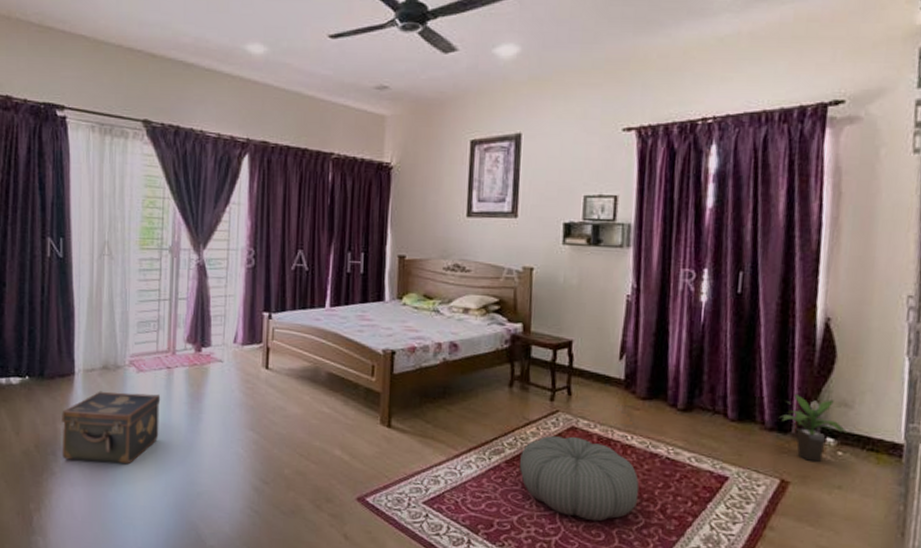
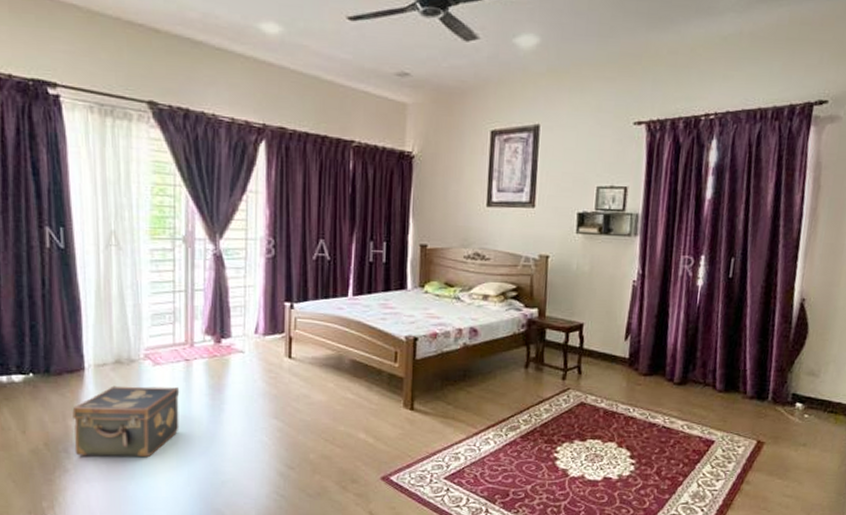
pouf: present [519,436,640,522] -> none [533,411,639,486]
potted plant: present [778,394,847,462] -> none [758,367,813,424]

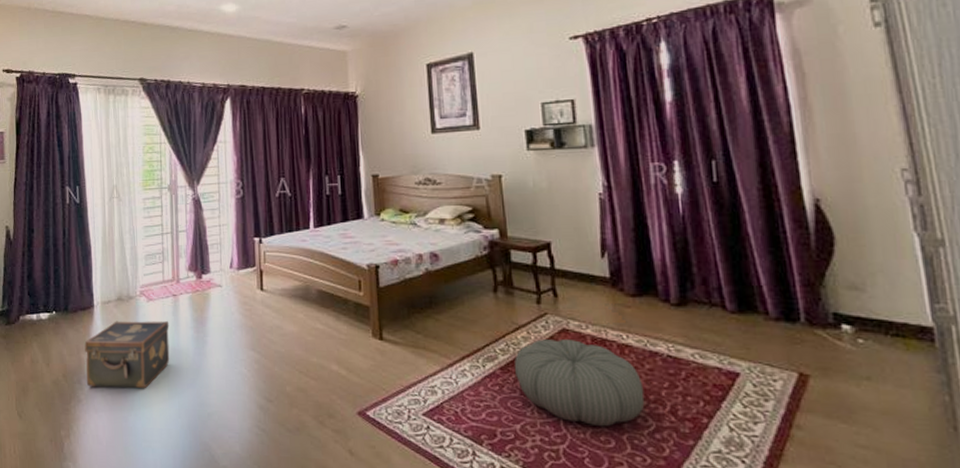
pouf: none [533,411,639,486] -> present [514,338,645,427]

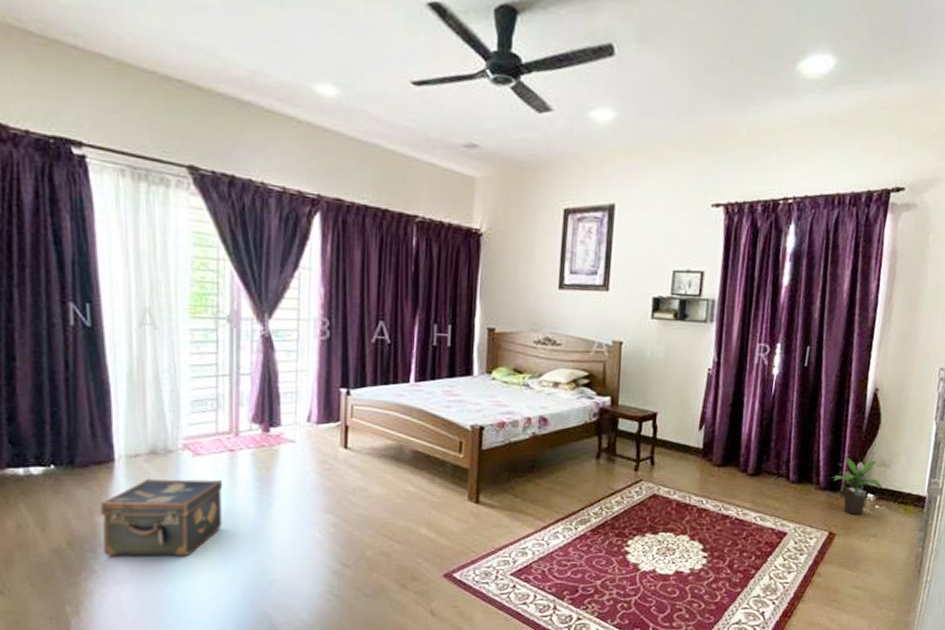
pouf: present [514,338,645,427] -> none [603,503,711,580]
potted plant: none [783,281,864,351] -> present [831,457,884,515]

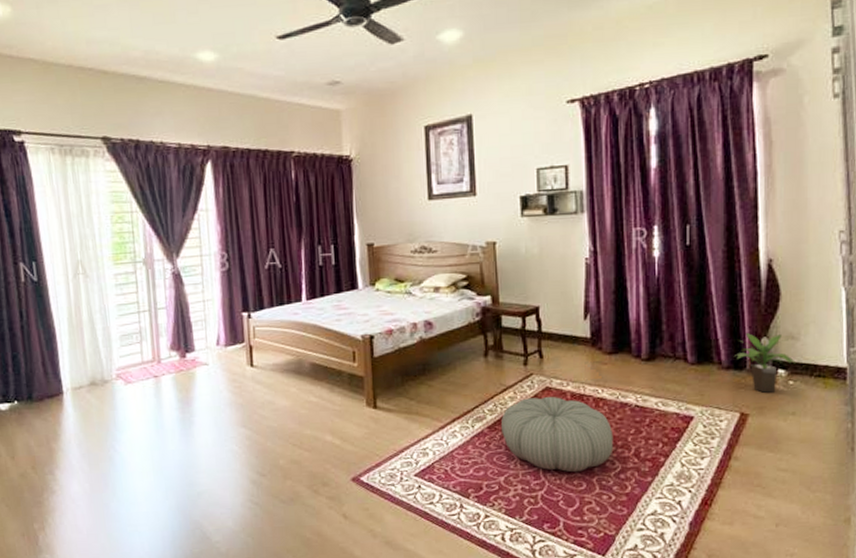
suitcase: present [100,478,223,556] -> none [55,404,154,477]
pouf: none [603,503,711,580] -> present [500,396,614,473]

